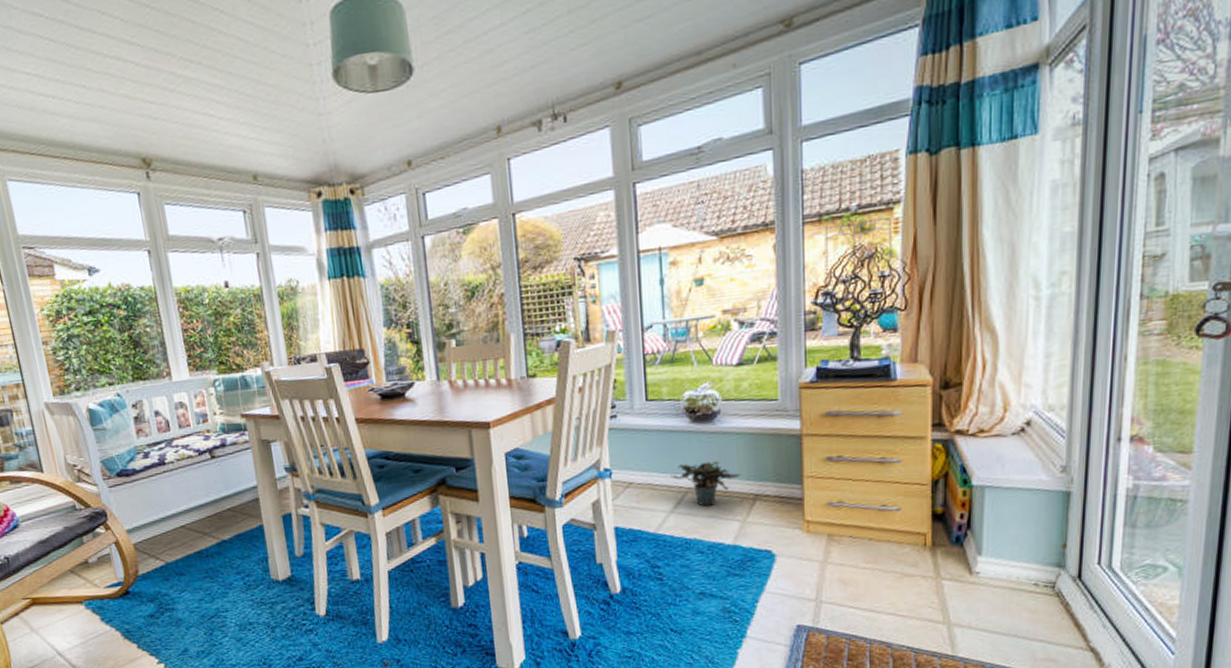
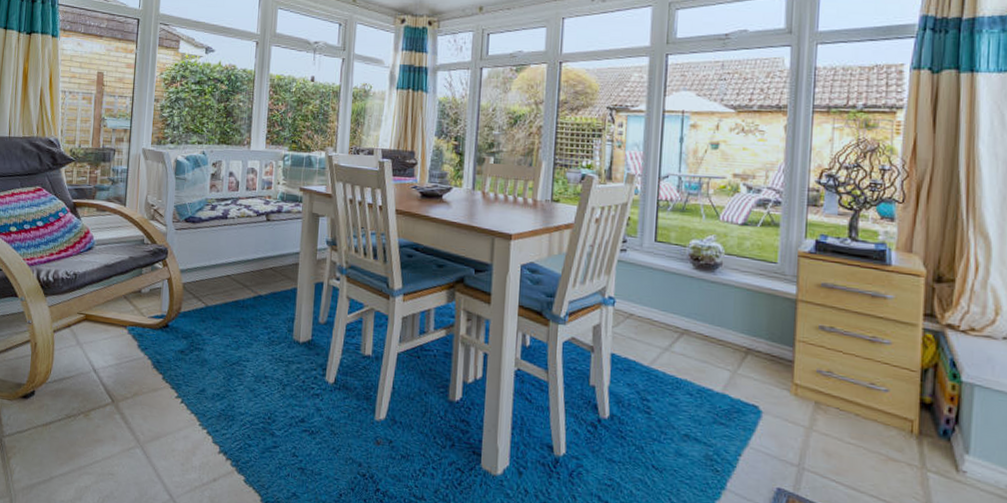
potted plant: present [670,461,741,507] -> none [669,306,735,351]

